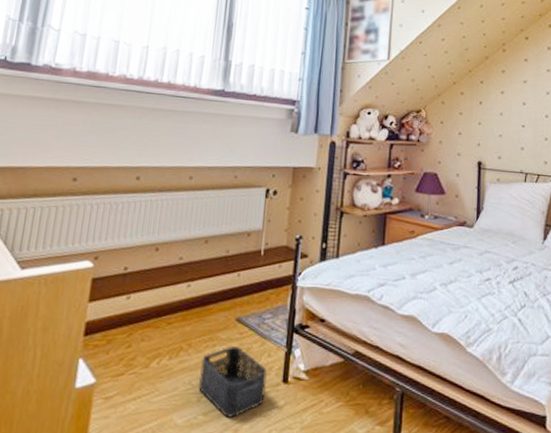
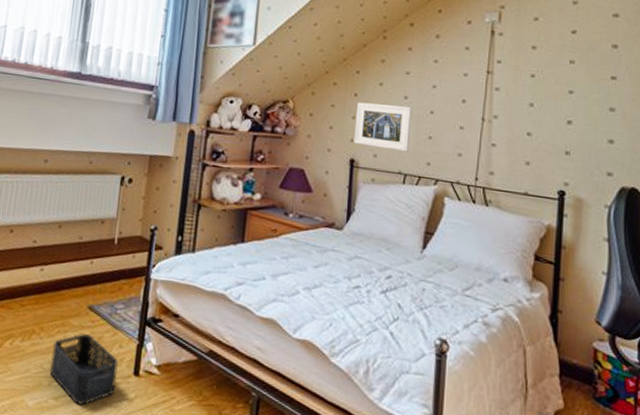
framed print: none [480,109,530,153] -> present [354,102,412,152]

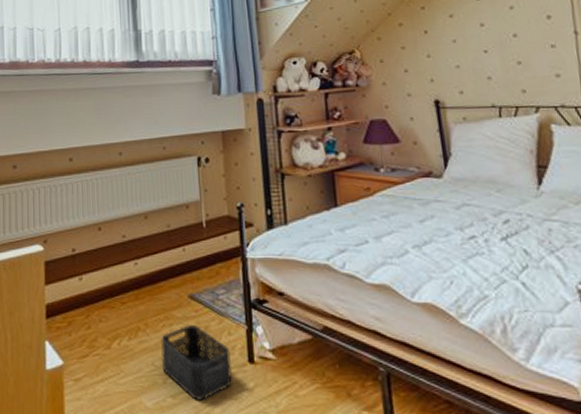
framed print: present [354,102,412,152] -> none [428,33,498,84]

